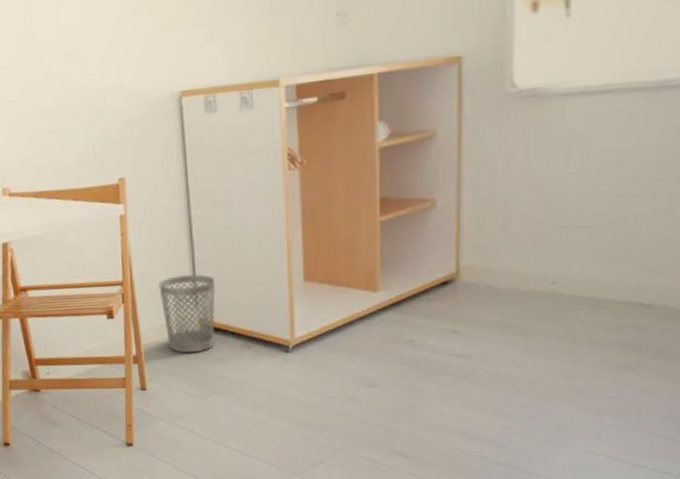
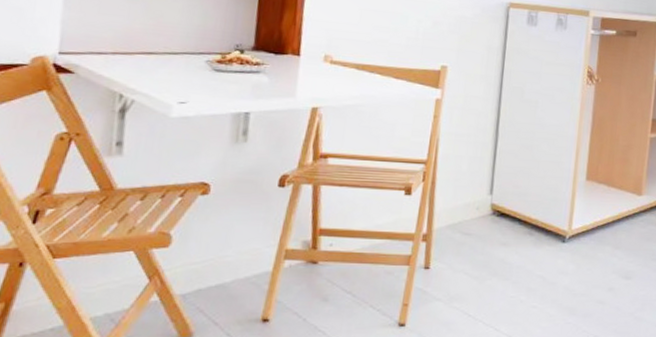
wastebasket: present [158,273,215,353] -> none [459,161,511,236]

